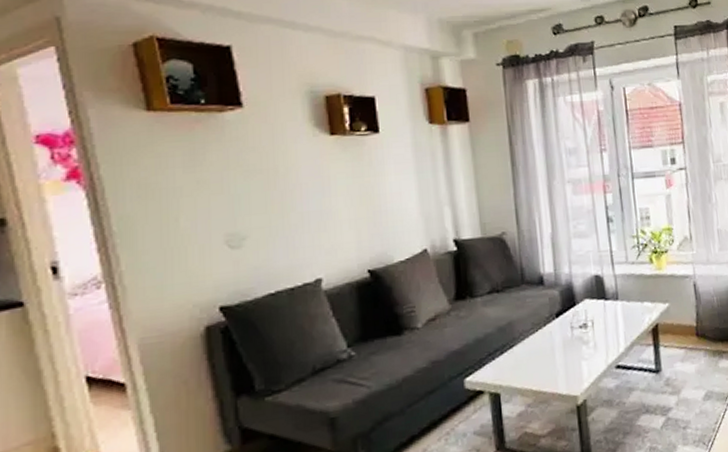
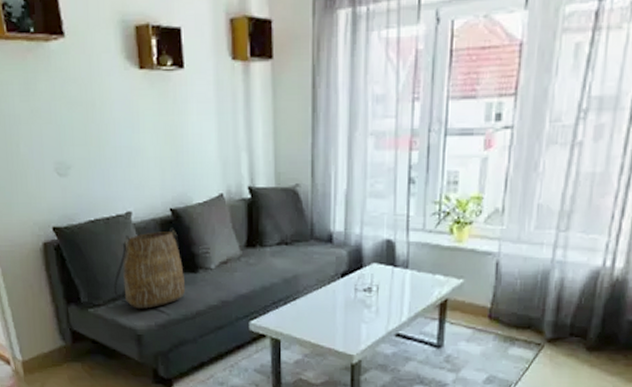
tote bag: none [299,290,389,387] -> present [113,227,186,309]

